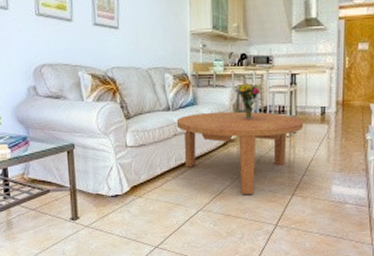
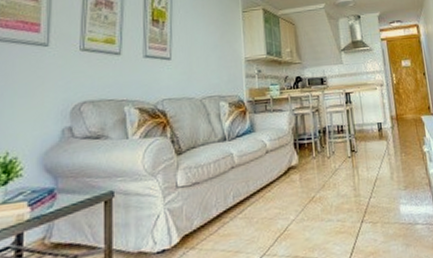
coffee table: present [176,111,304,195] -> none [233,133,364,230]
bouquet: present [235,83,265,121] -> none [293,104,323,144]

